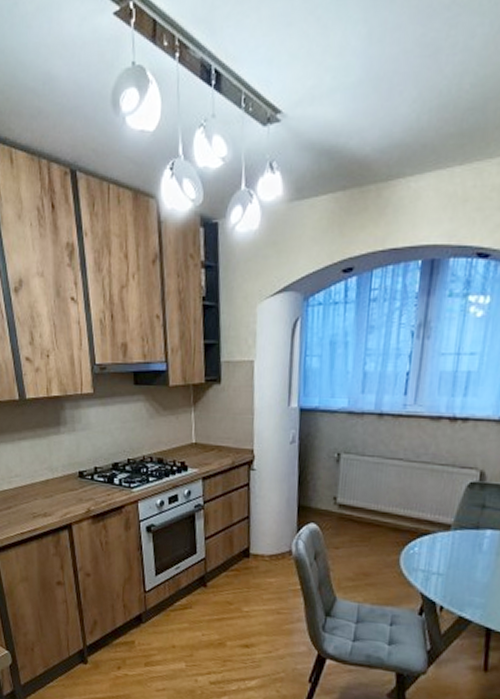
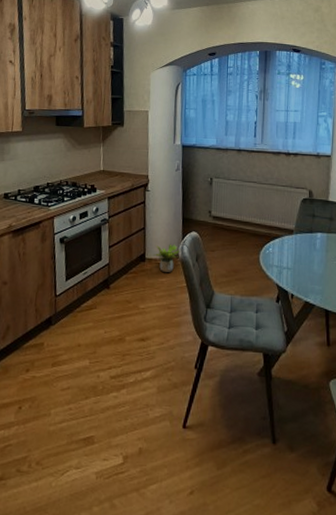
potted plant: none [259,537,295,572] -> present [153,243,181,272]

